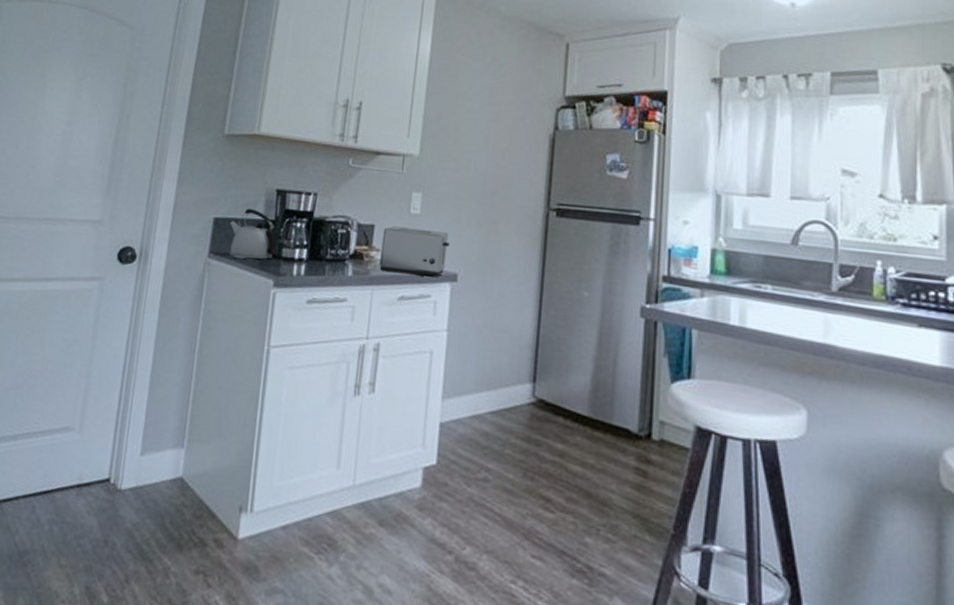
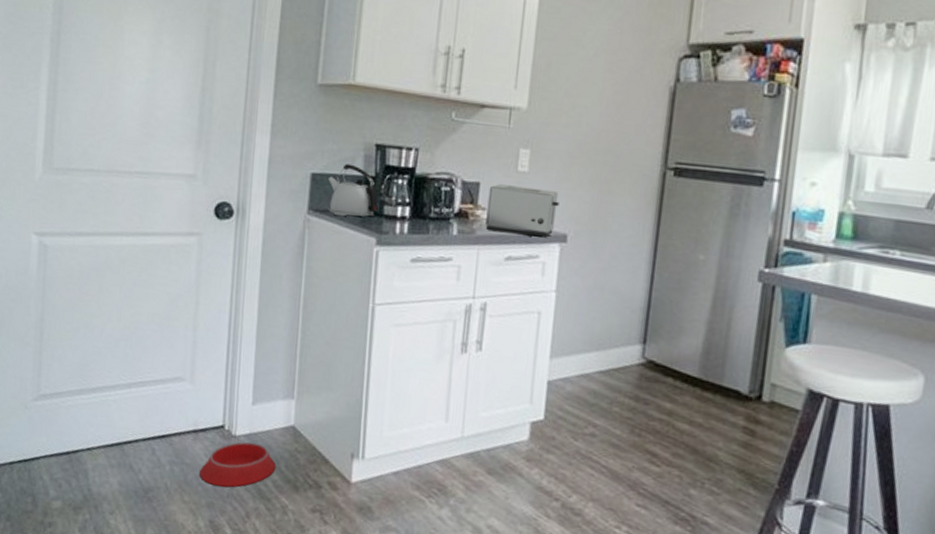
pet bowl: none [79,496,161,548] -> present [199,441,276,488]

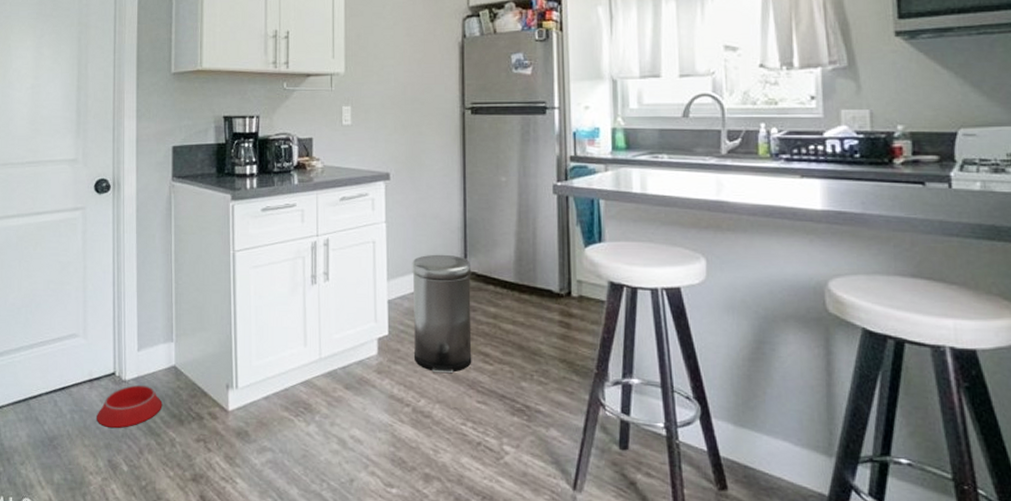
kettle: present [327,163,378,217] -> none [186,135,230,180]
toaster: present [485,184,559,239] -> none [320,137,380,179]
pedal bin: none [571,334,650,471] -> present [412,254,472,374]

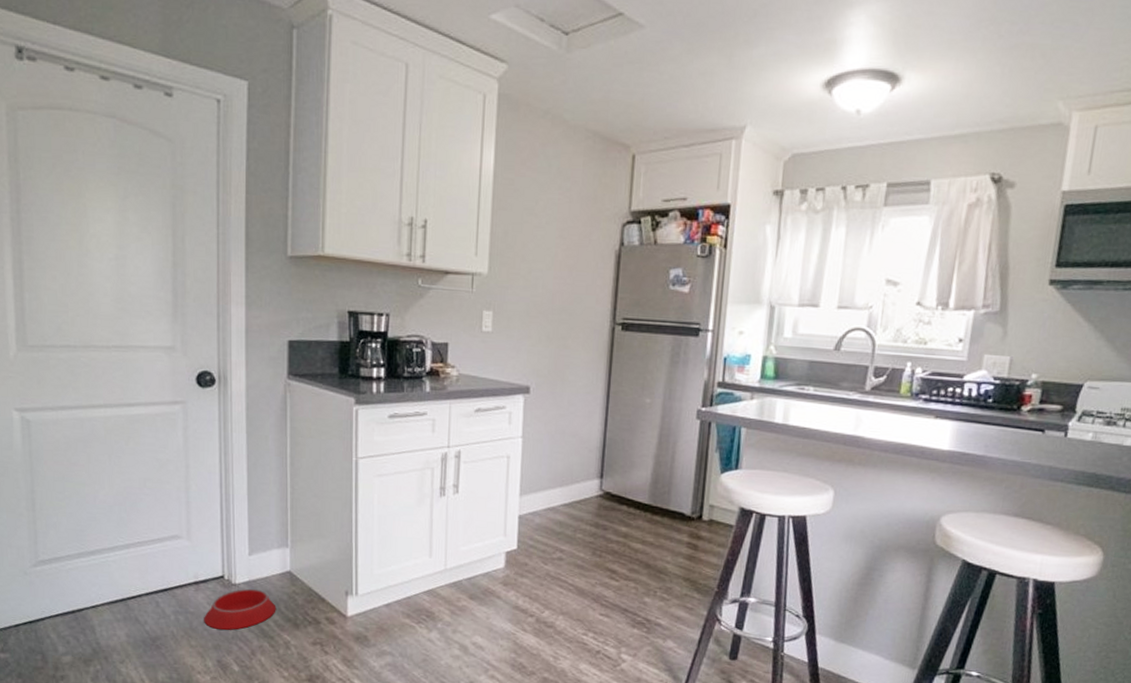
pedal bin: present [412,254,472,374] -> none [542,472,607,588]

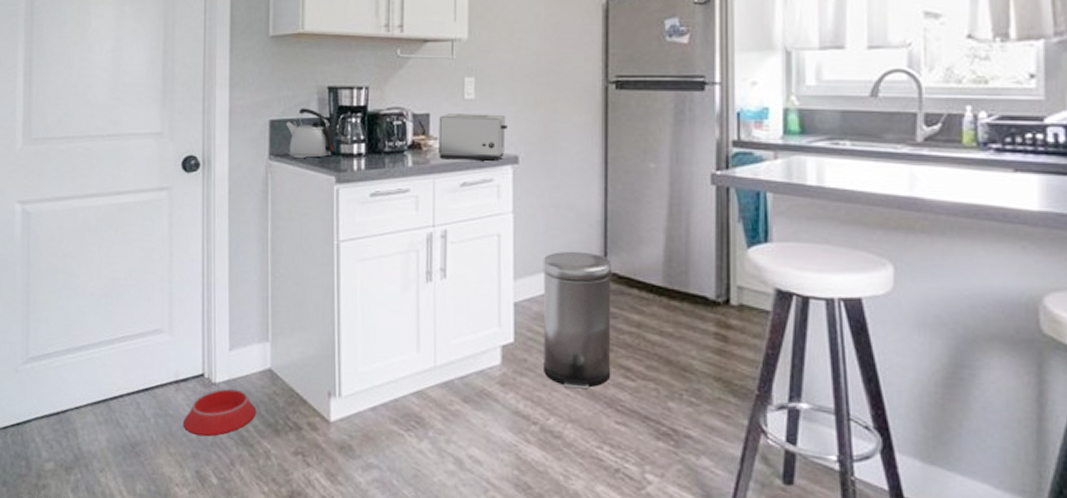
kettle: none [304,330,354,380] -> present [285,108,335,159]
toaster: none [455,344,521,391] -> present [439,113,507,162]
pedal bin: none [542,472,607,588] -> present [543,251,612,390]

